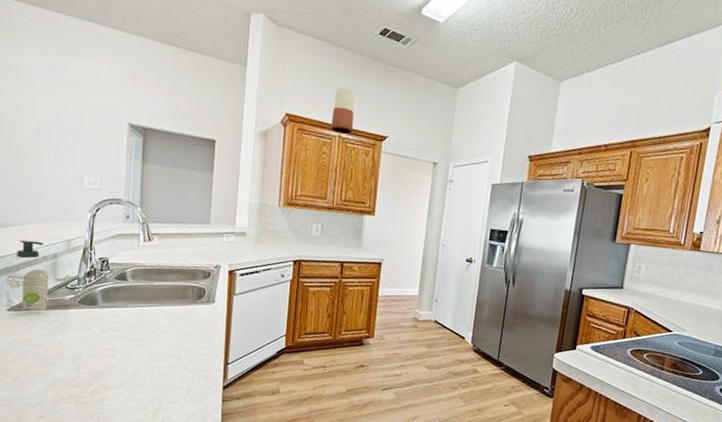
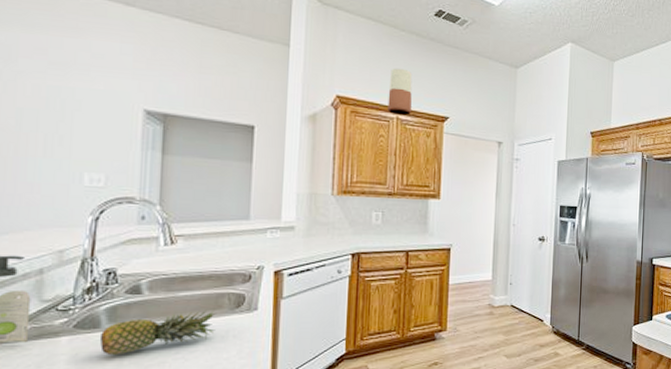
fruit: none [97,298,182,329] -> present [100,309,216,356]

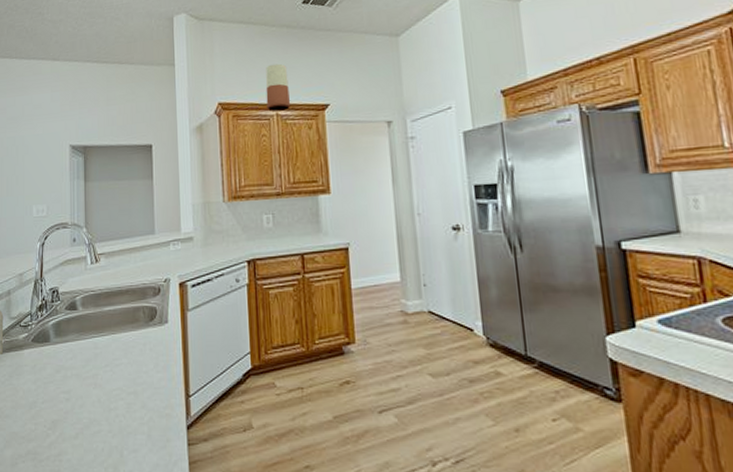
fruit: present [100,309,216,356] -> none [51,323,135,367]

